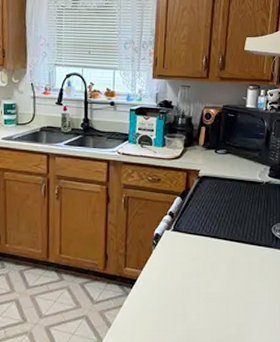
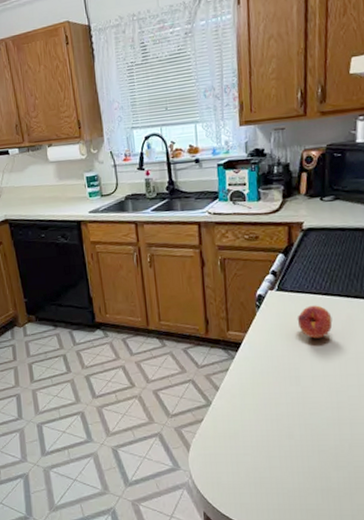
fruit: none [188,247,218,278] -> present [297,305,333,339]

